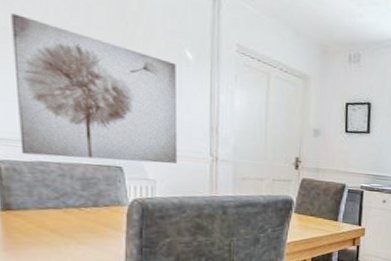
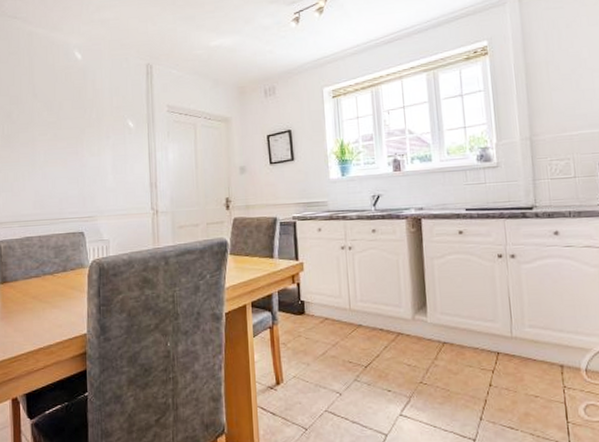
wall art: present [11,13,178,164] -> none [11,123,126,233]

